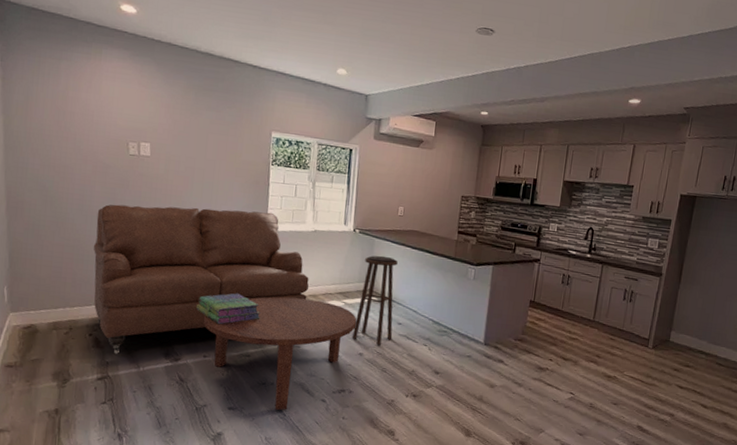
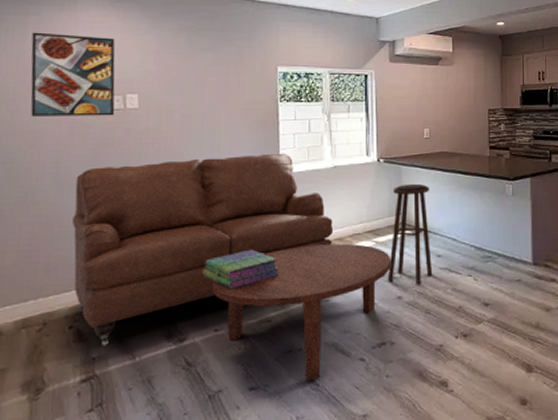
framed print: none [62,76,133,161] -> present [30,32,116,116]

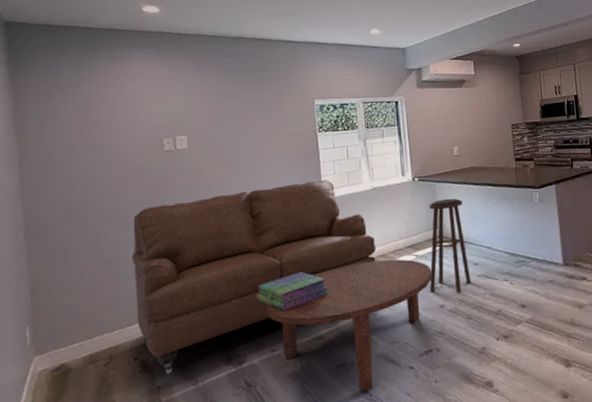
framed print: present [30,32,116,116] -> none [85,85,166,164]

